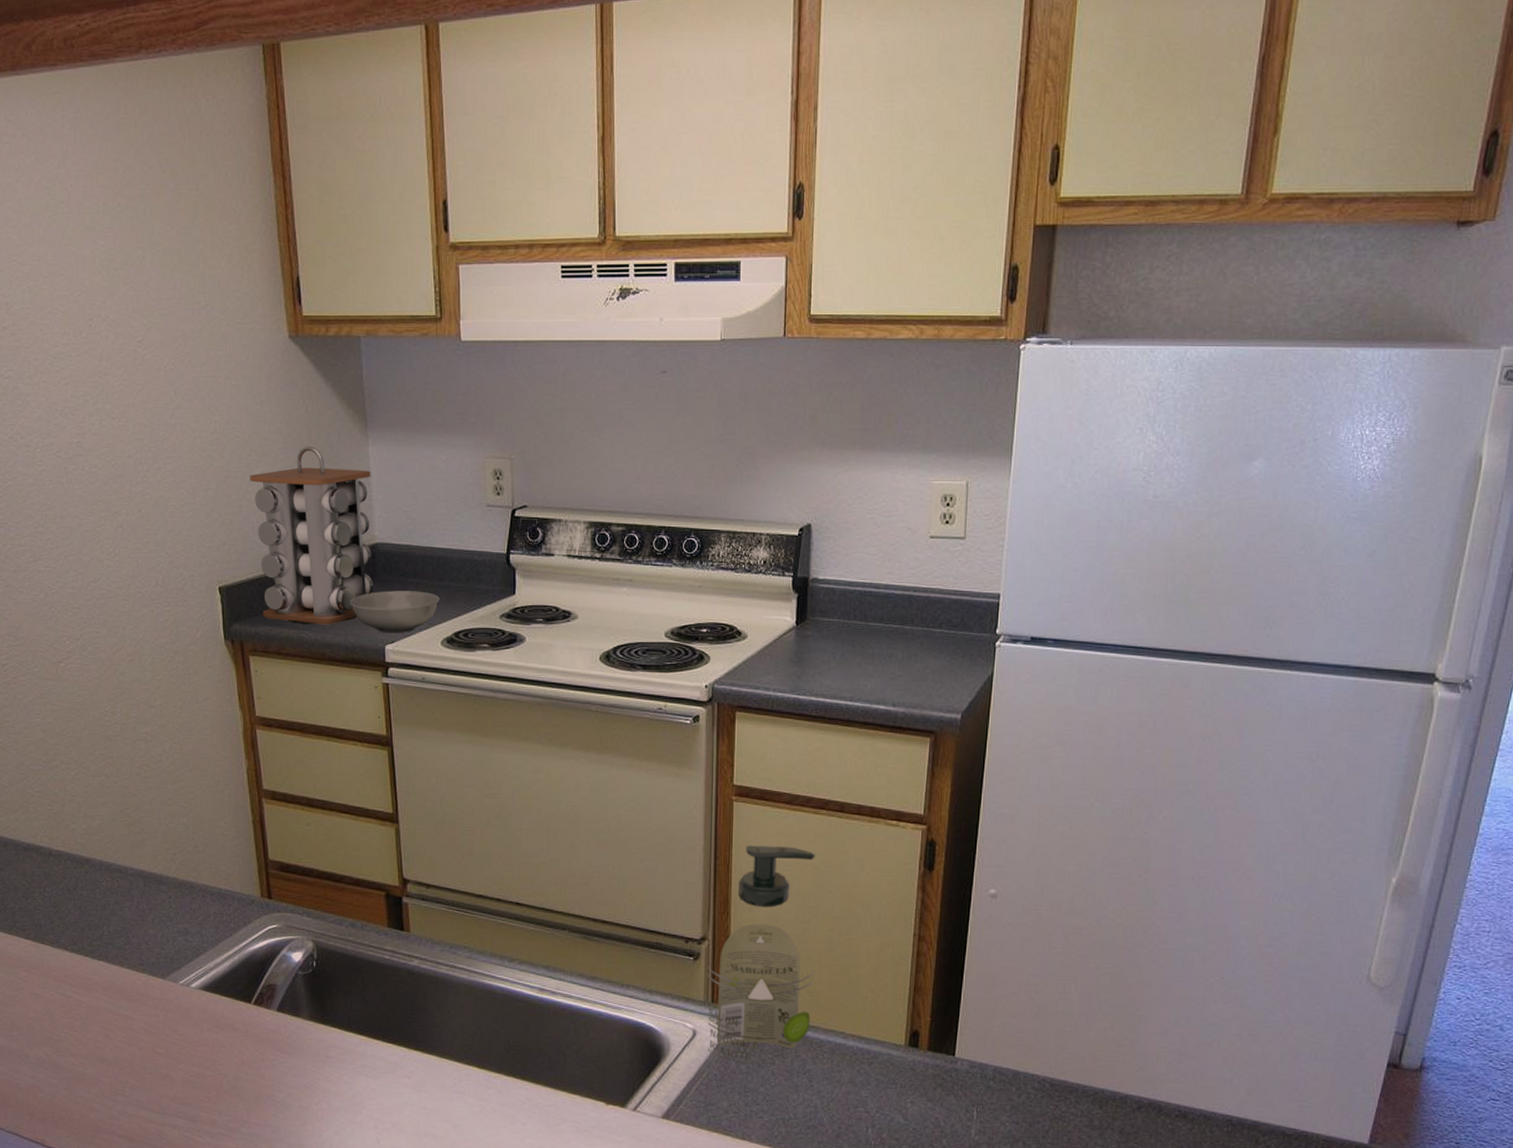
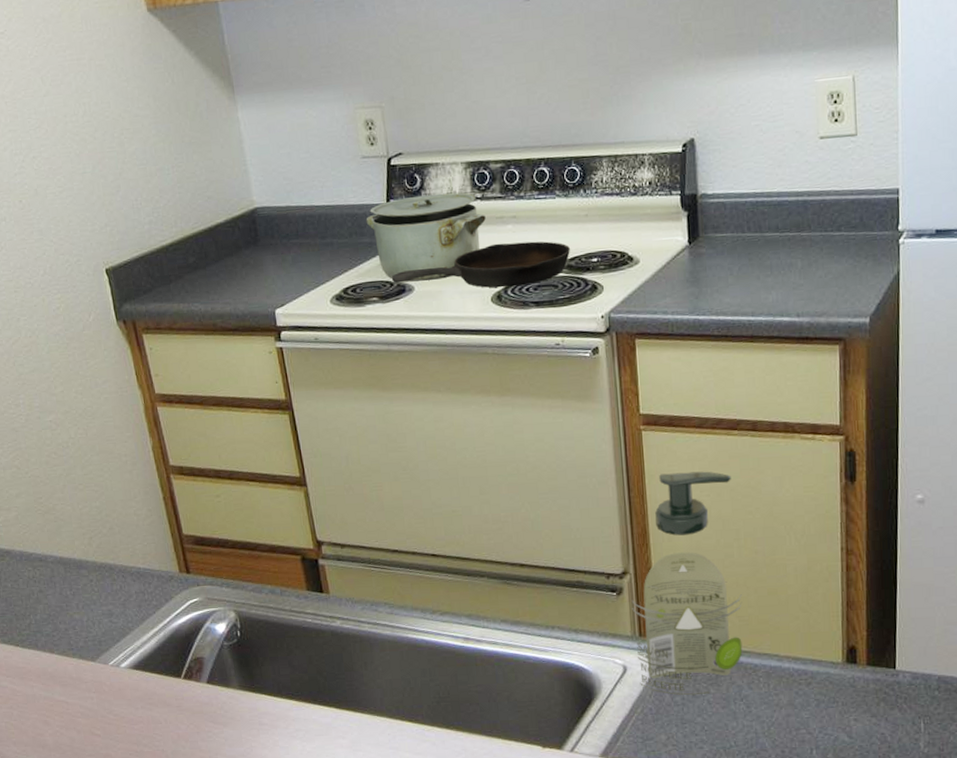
spice rack: present [250,446,374,625] -> none [124,117,258,297]
bowl: present [349,590,439,634] -> none [235,251,324,298]
saucepan: none [484,549,602,633] -> present [366,192,486,281]
frying pan: none [505,604,681,648] -> present [392,241,570,288]

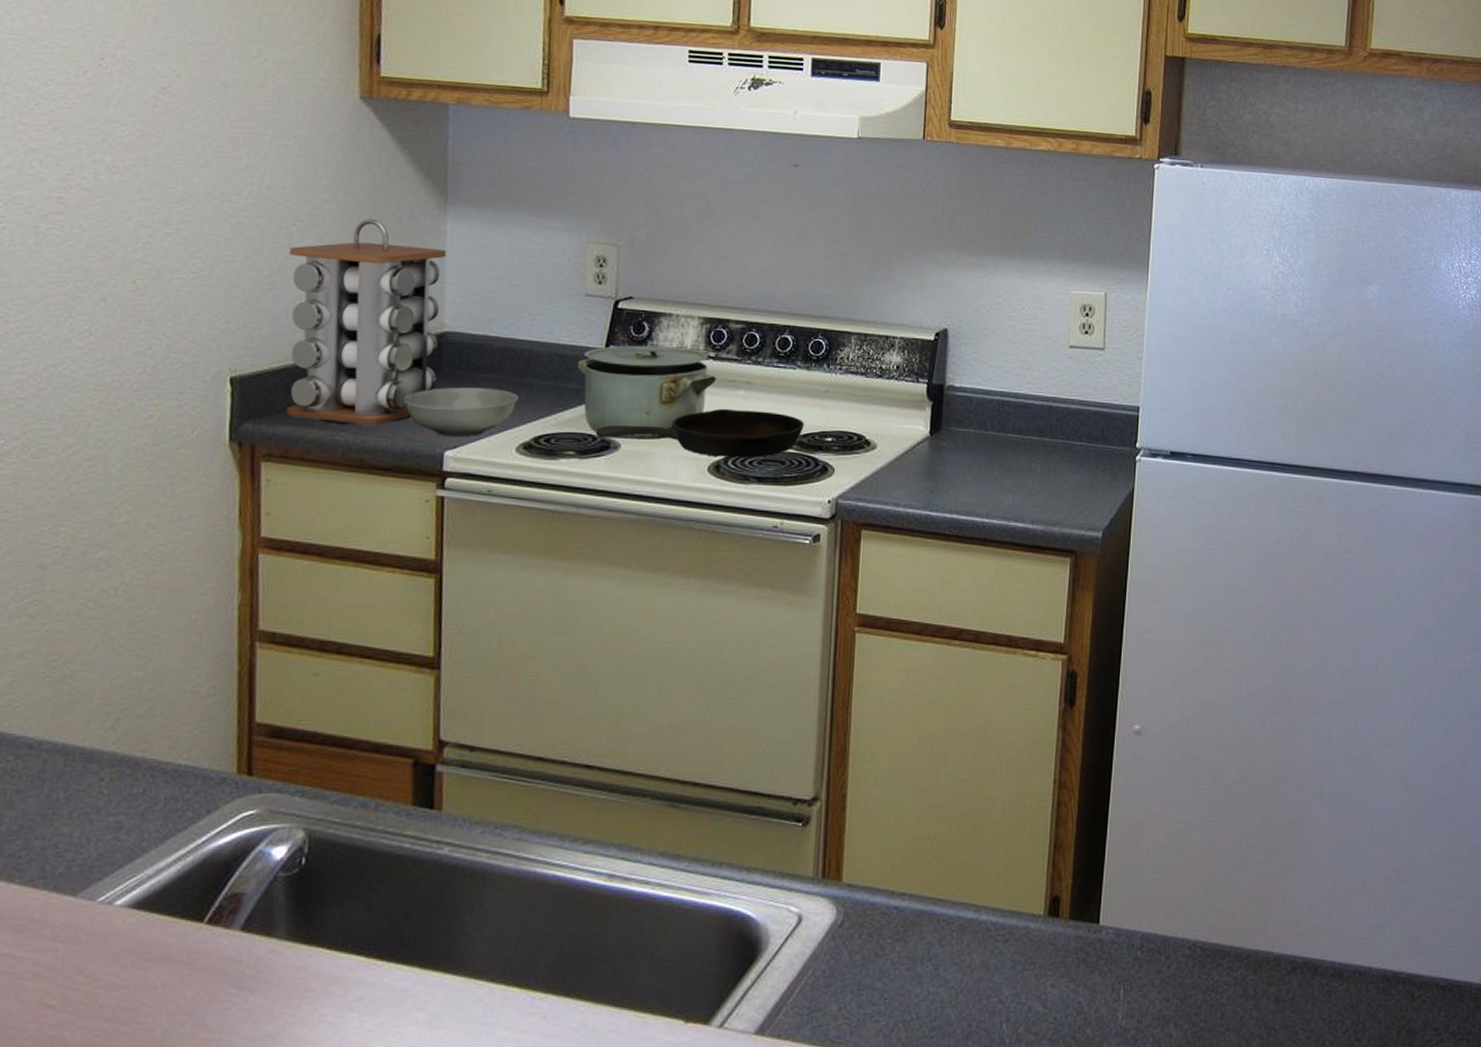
spice rack: none [124,117,258,297] -> present [286,218,447,426]
bowl: none [235,251,324,298] -> present [403,387,519,438]
soap dispenser: present [631,471,743,696] -> none [815,684,946,954]

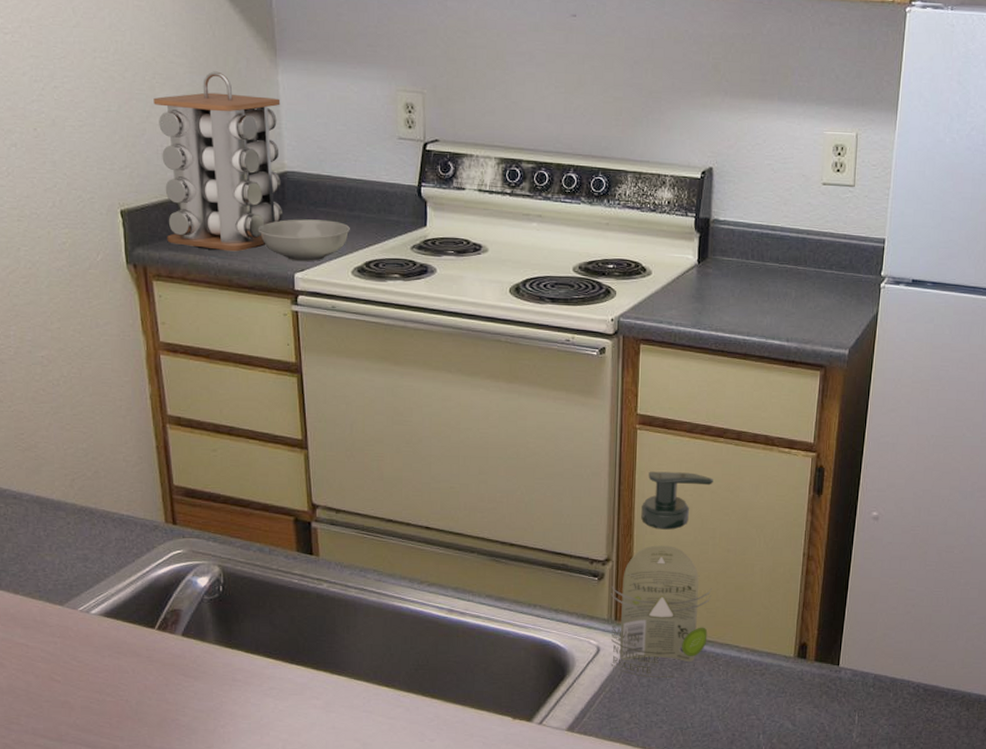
saucepan: present [577,345,716,440] -> none [396,182,513,265]
frying pan: present [596,408,804,458] -> none [416,238,589,282]
soap dispenser: none [815,684,946,954] -> present [611,471,713,679]

